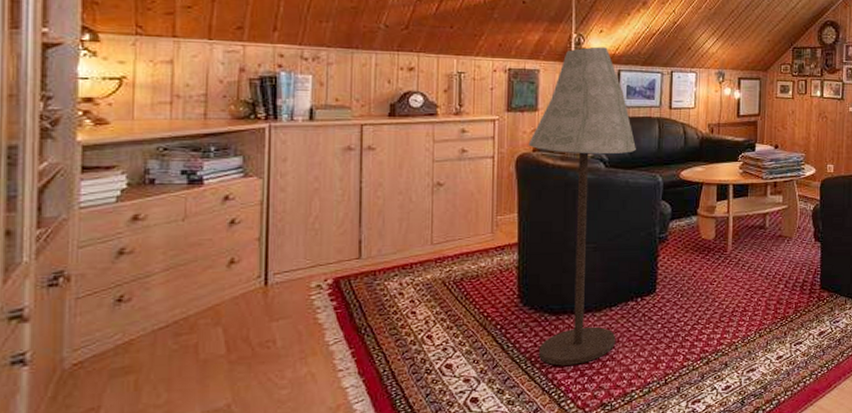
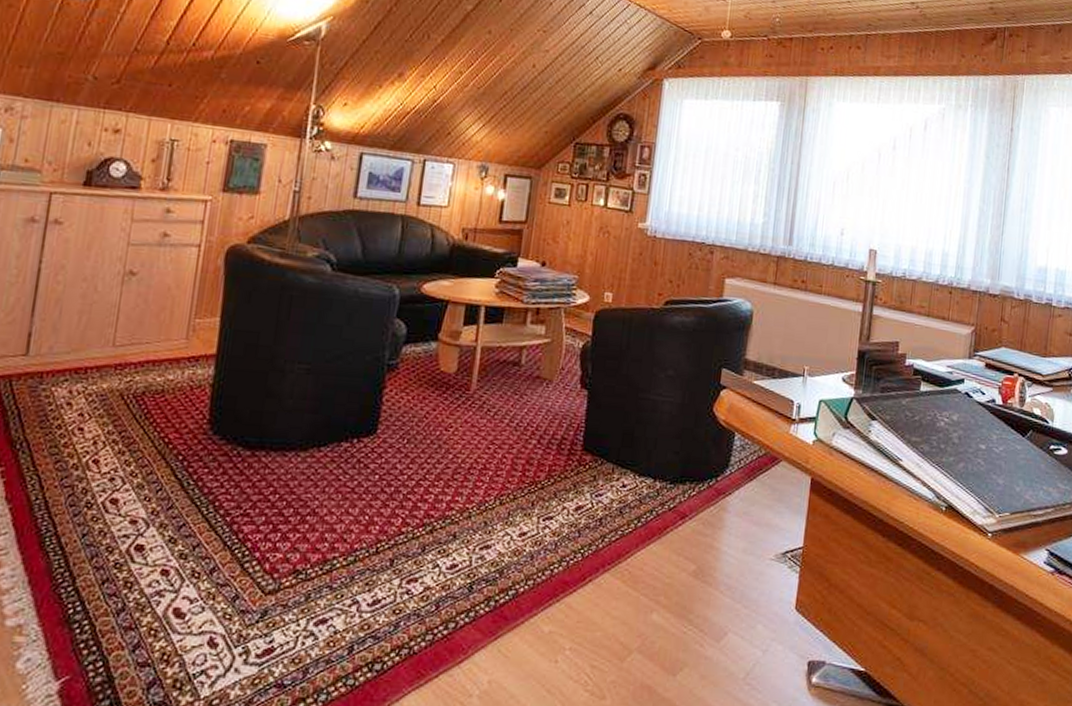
floor lamp: present [528,46,636,366] -> none [225,122,372,516]

